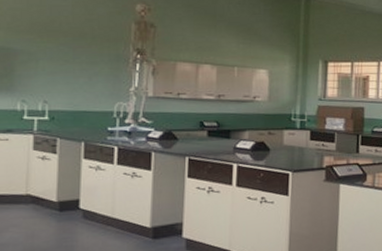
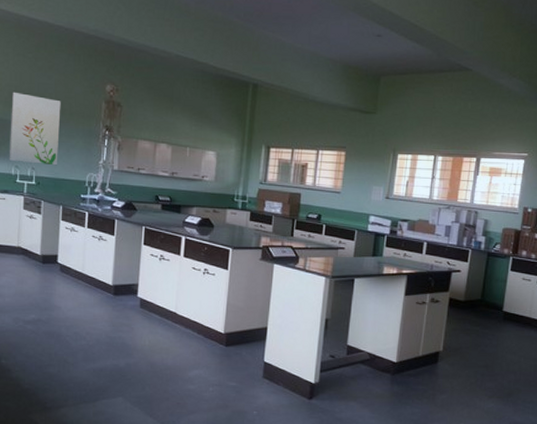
wall art: none [13,16,80,97] -> present [9,92,61,166]

